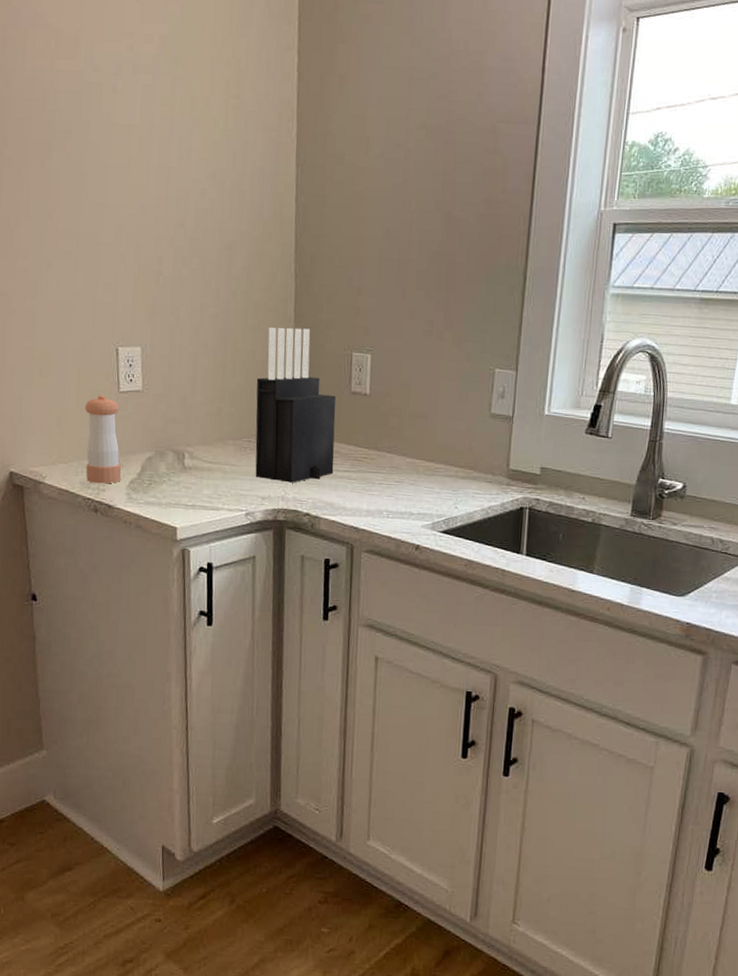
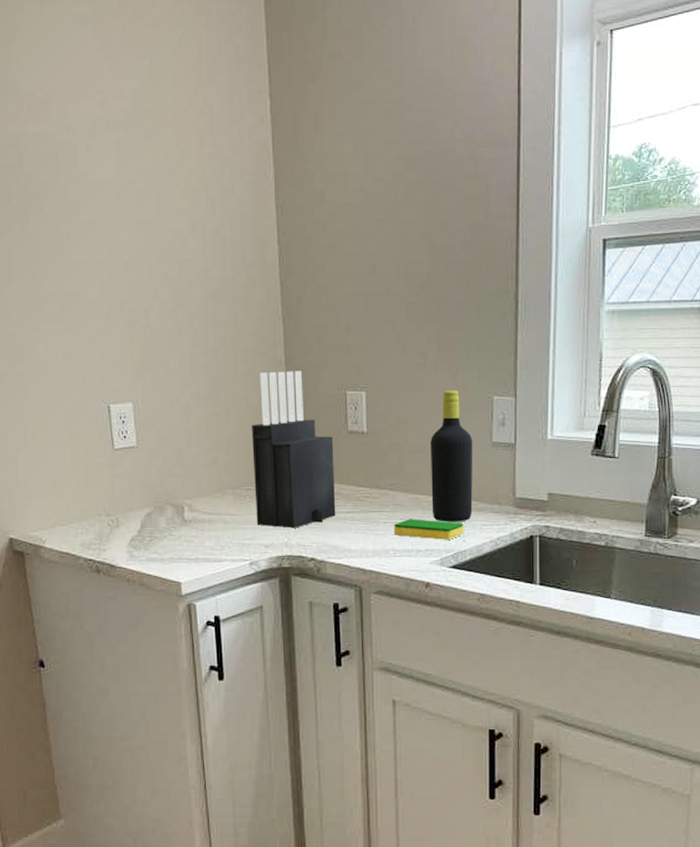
pepper shaker: present [85,395,122,484] -> none [80,454,122,544]
dish sponge: none [388,482,457,505] -> present [393,519,464,540]
bottle: none [427,359,472,489] -> present [431,390,473,522]

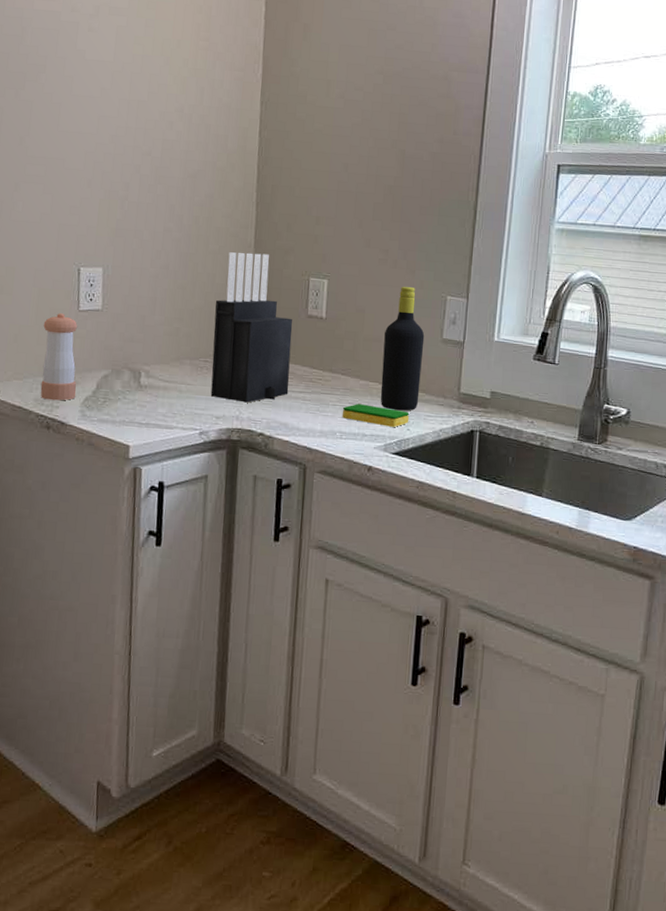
pepper shaker: none [80,454,122,544] -> present [40,313,78,401]

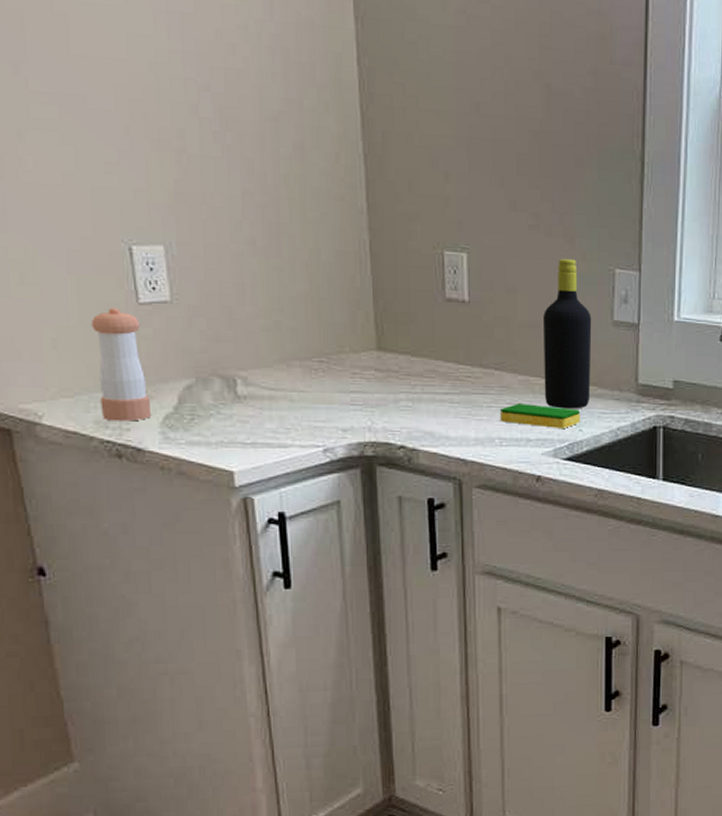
knife block: present [210,252,293,403] -> none [324,220,431,410]

